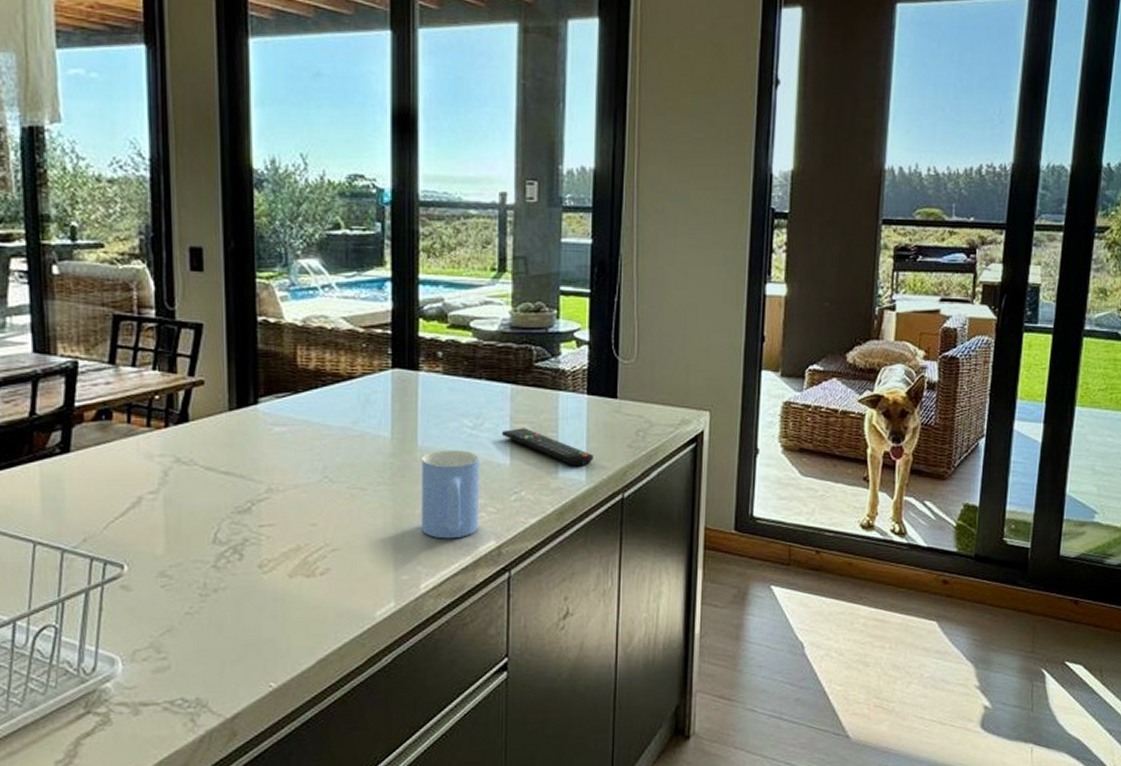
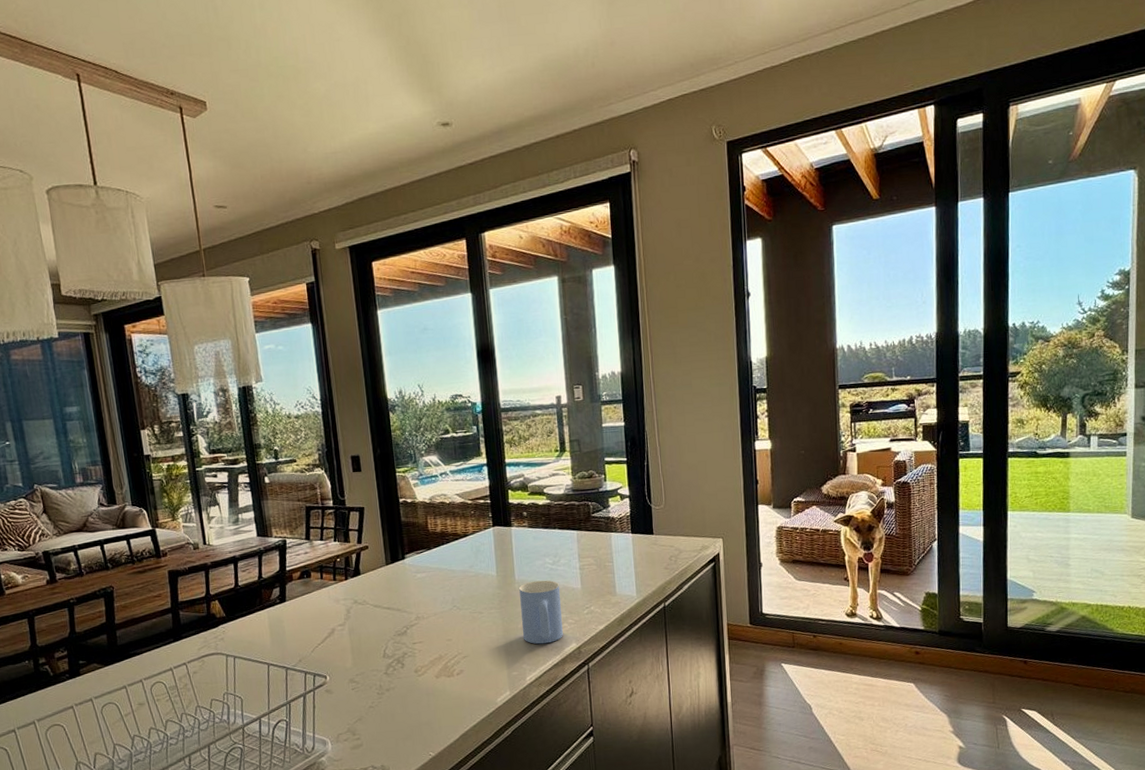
remote control: present [501,428,593,467] -> none [573,561,640,586]

